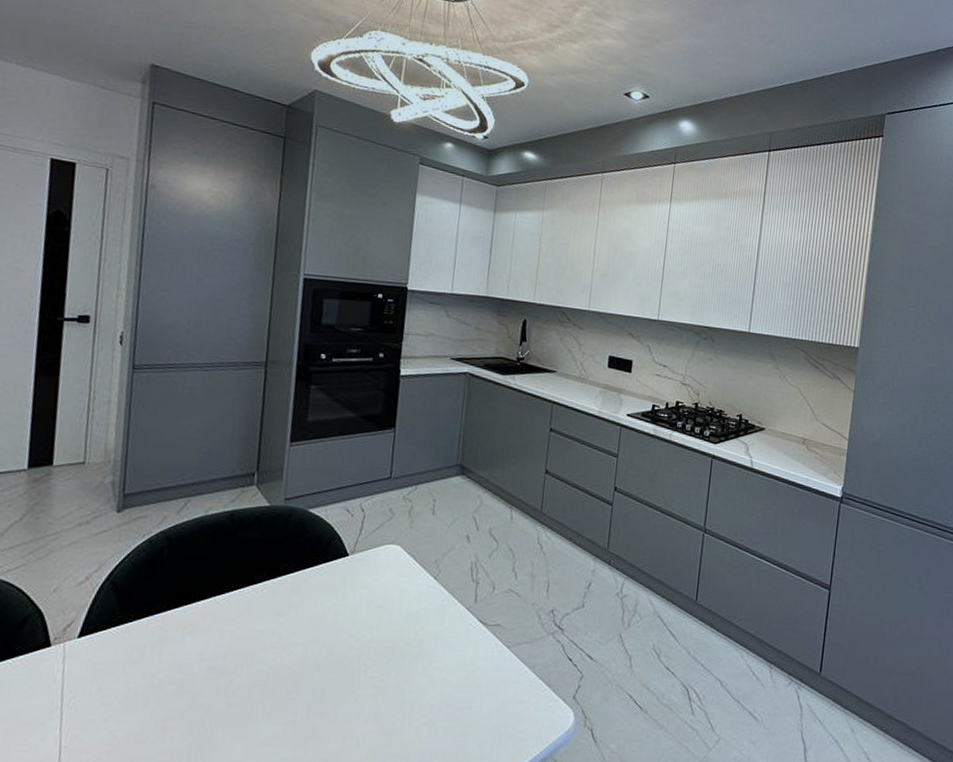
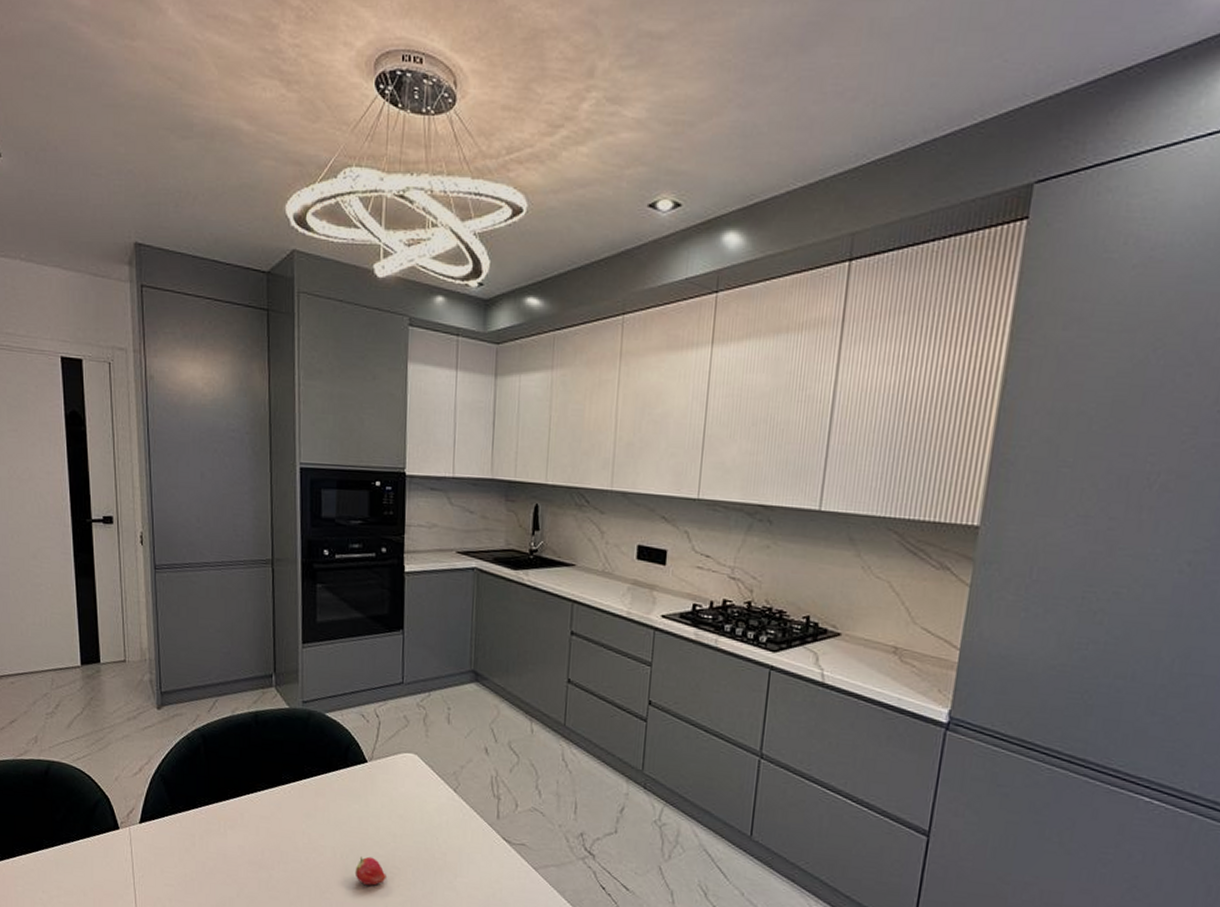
fruit: none [325,650,360,680] -> present [354,856,386,886]

